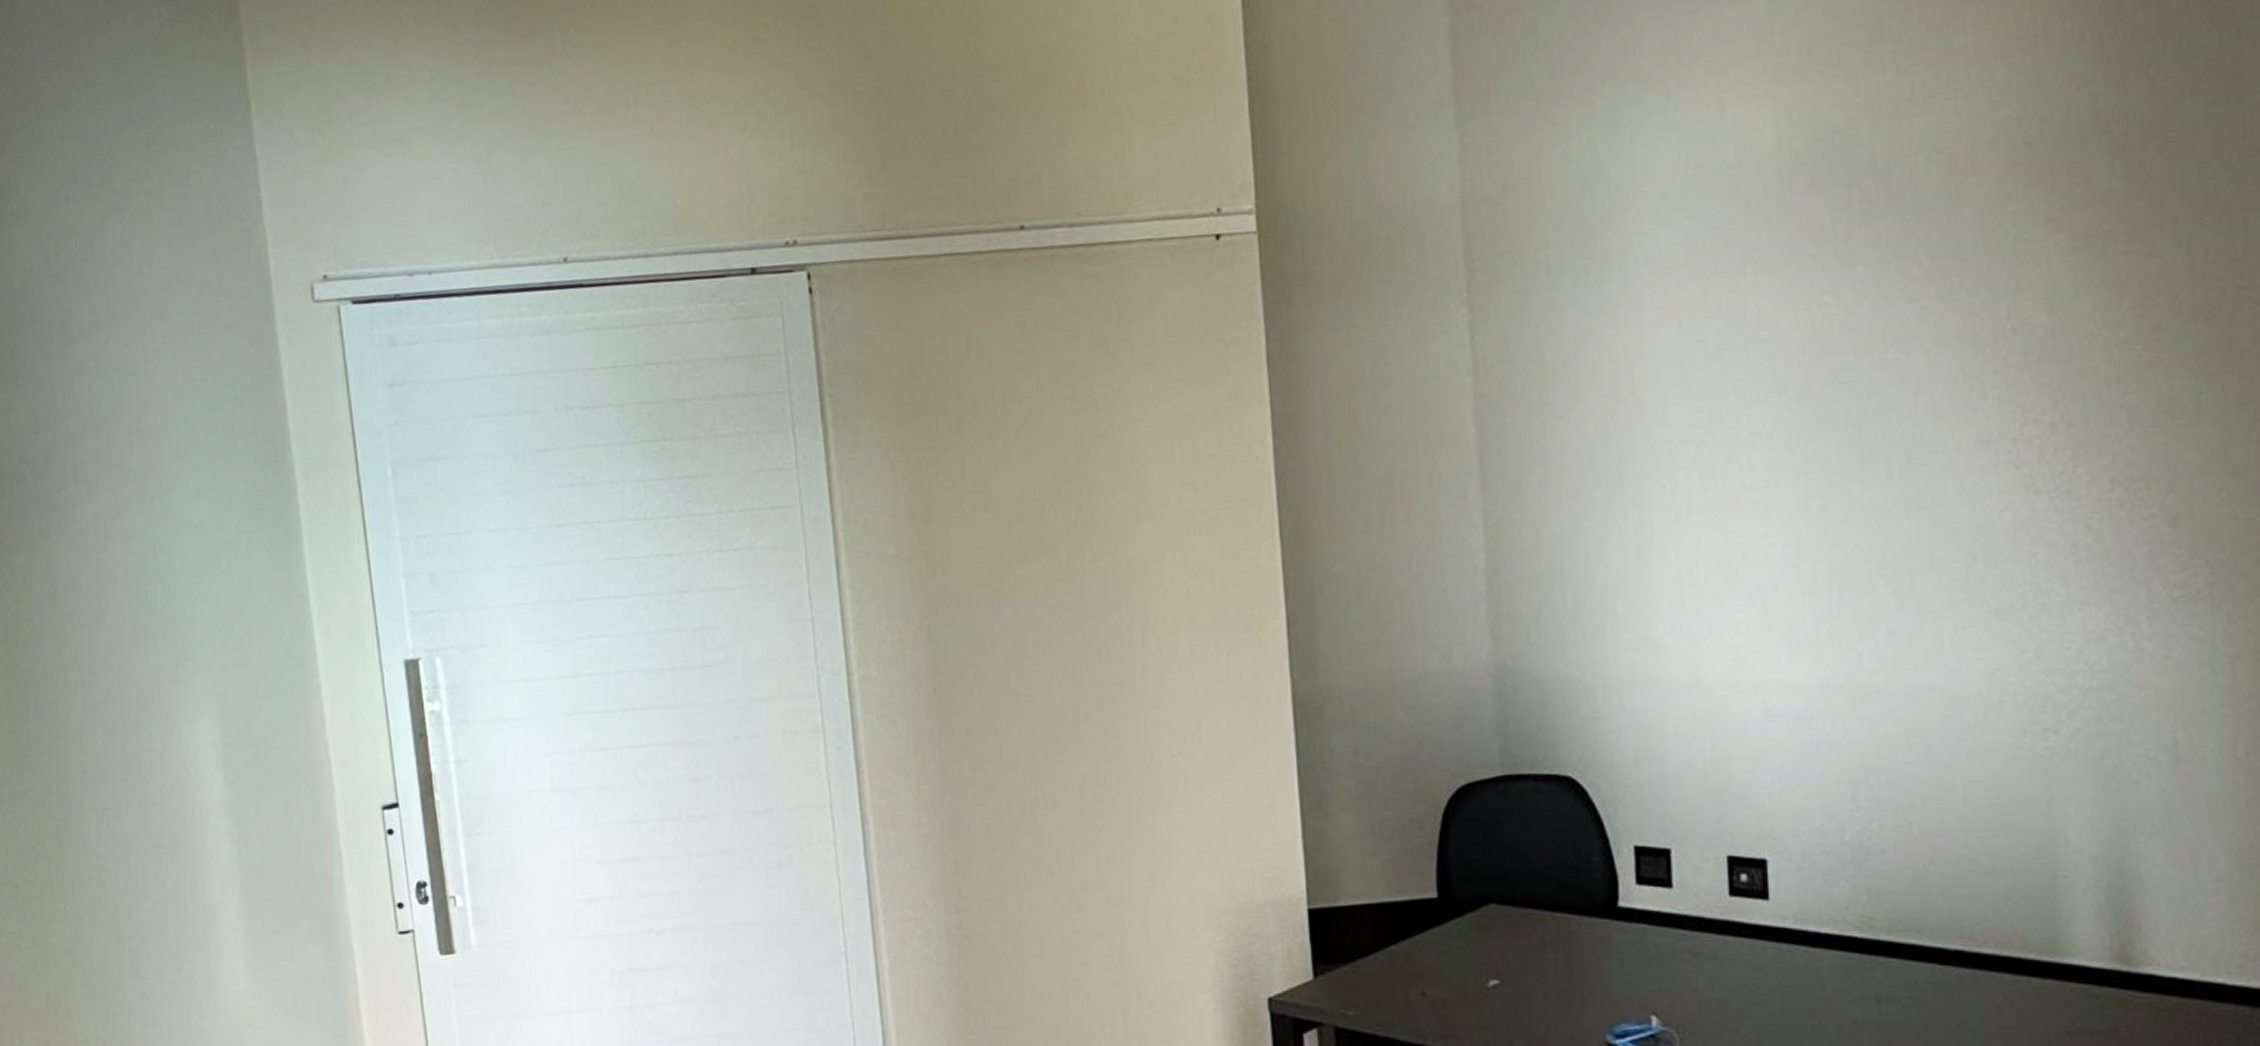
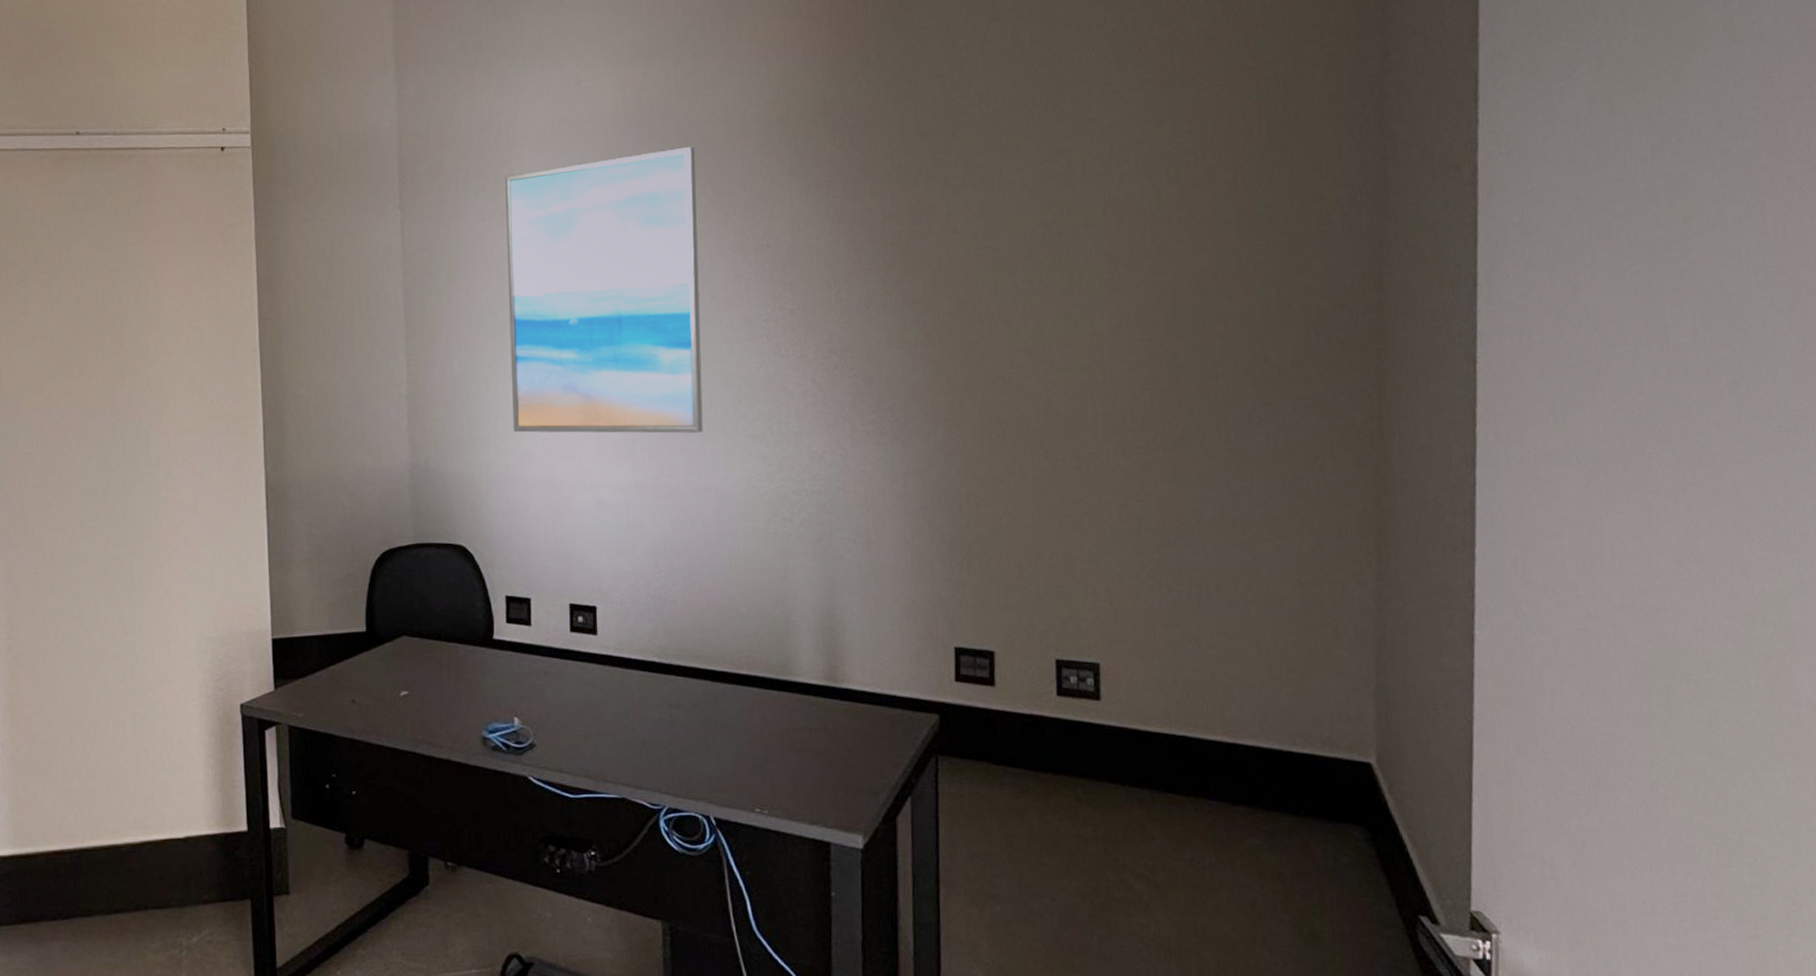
wall art: none [1617,191,1921,616] -> present [505,146,703,433]

